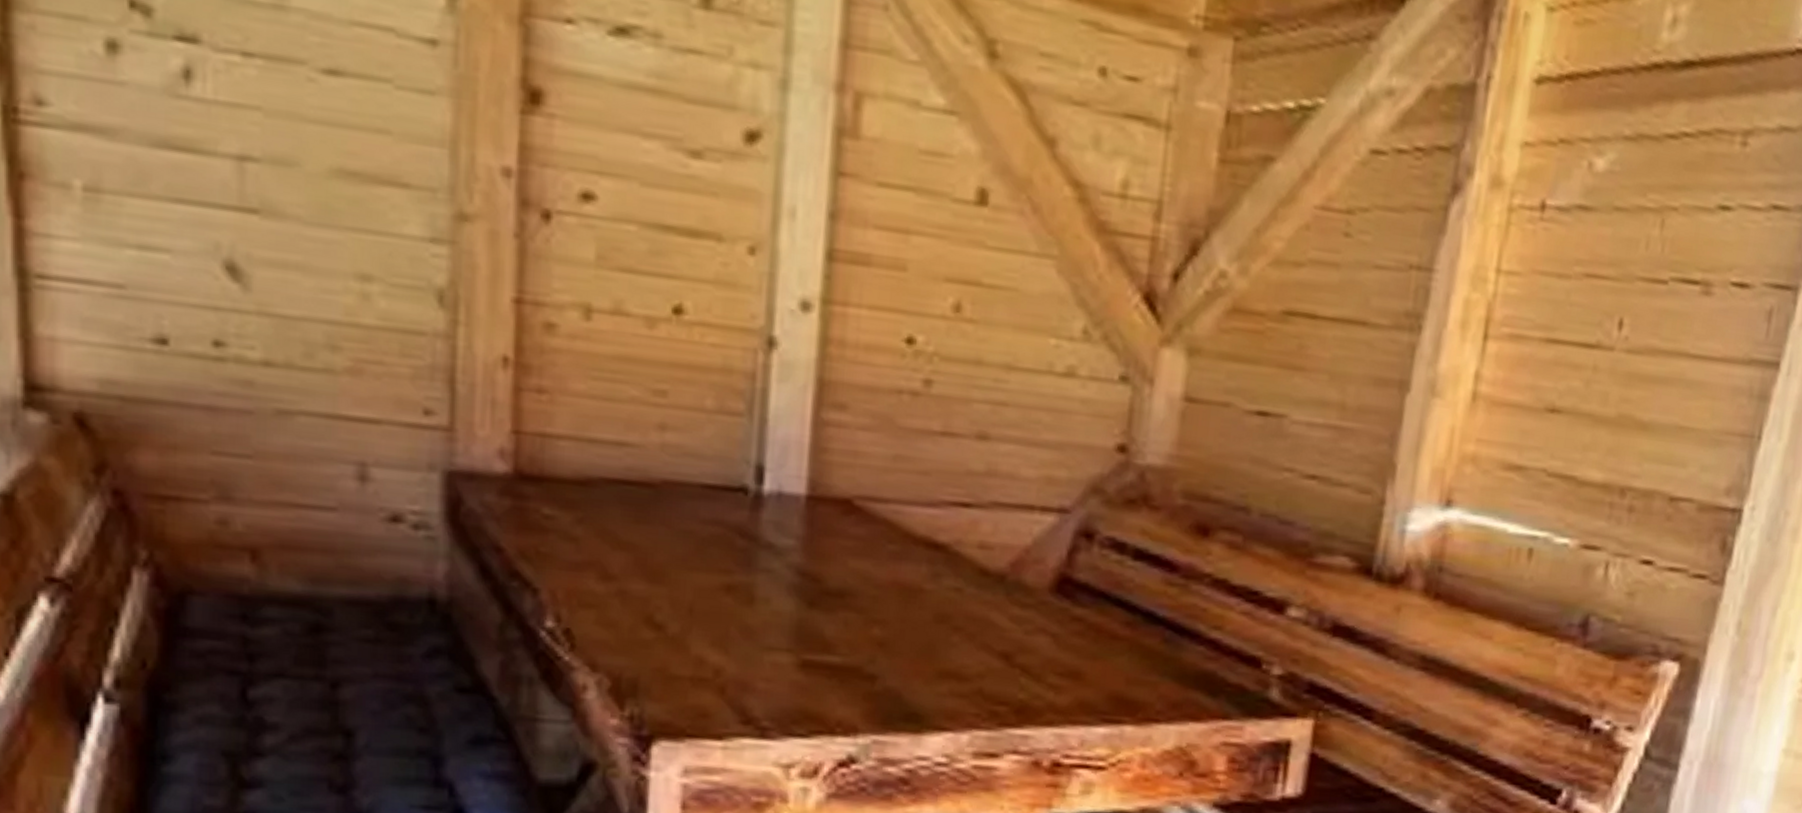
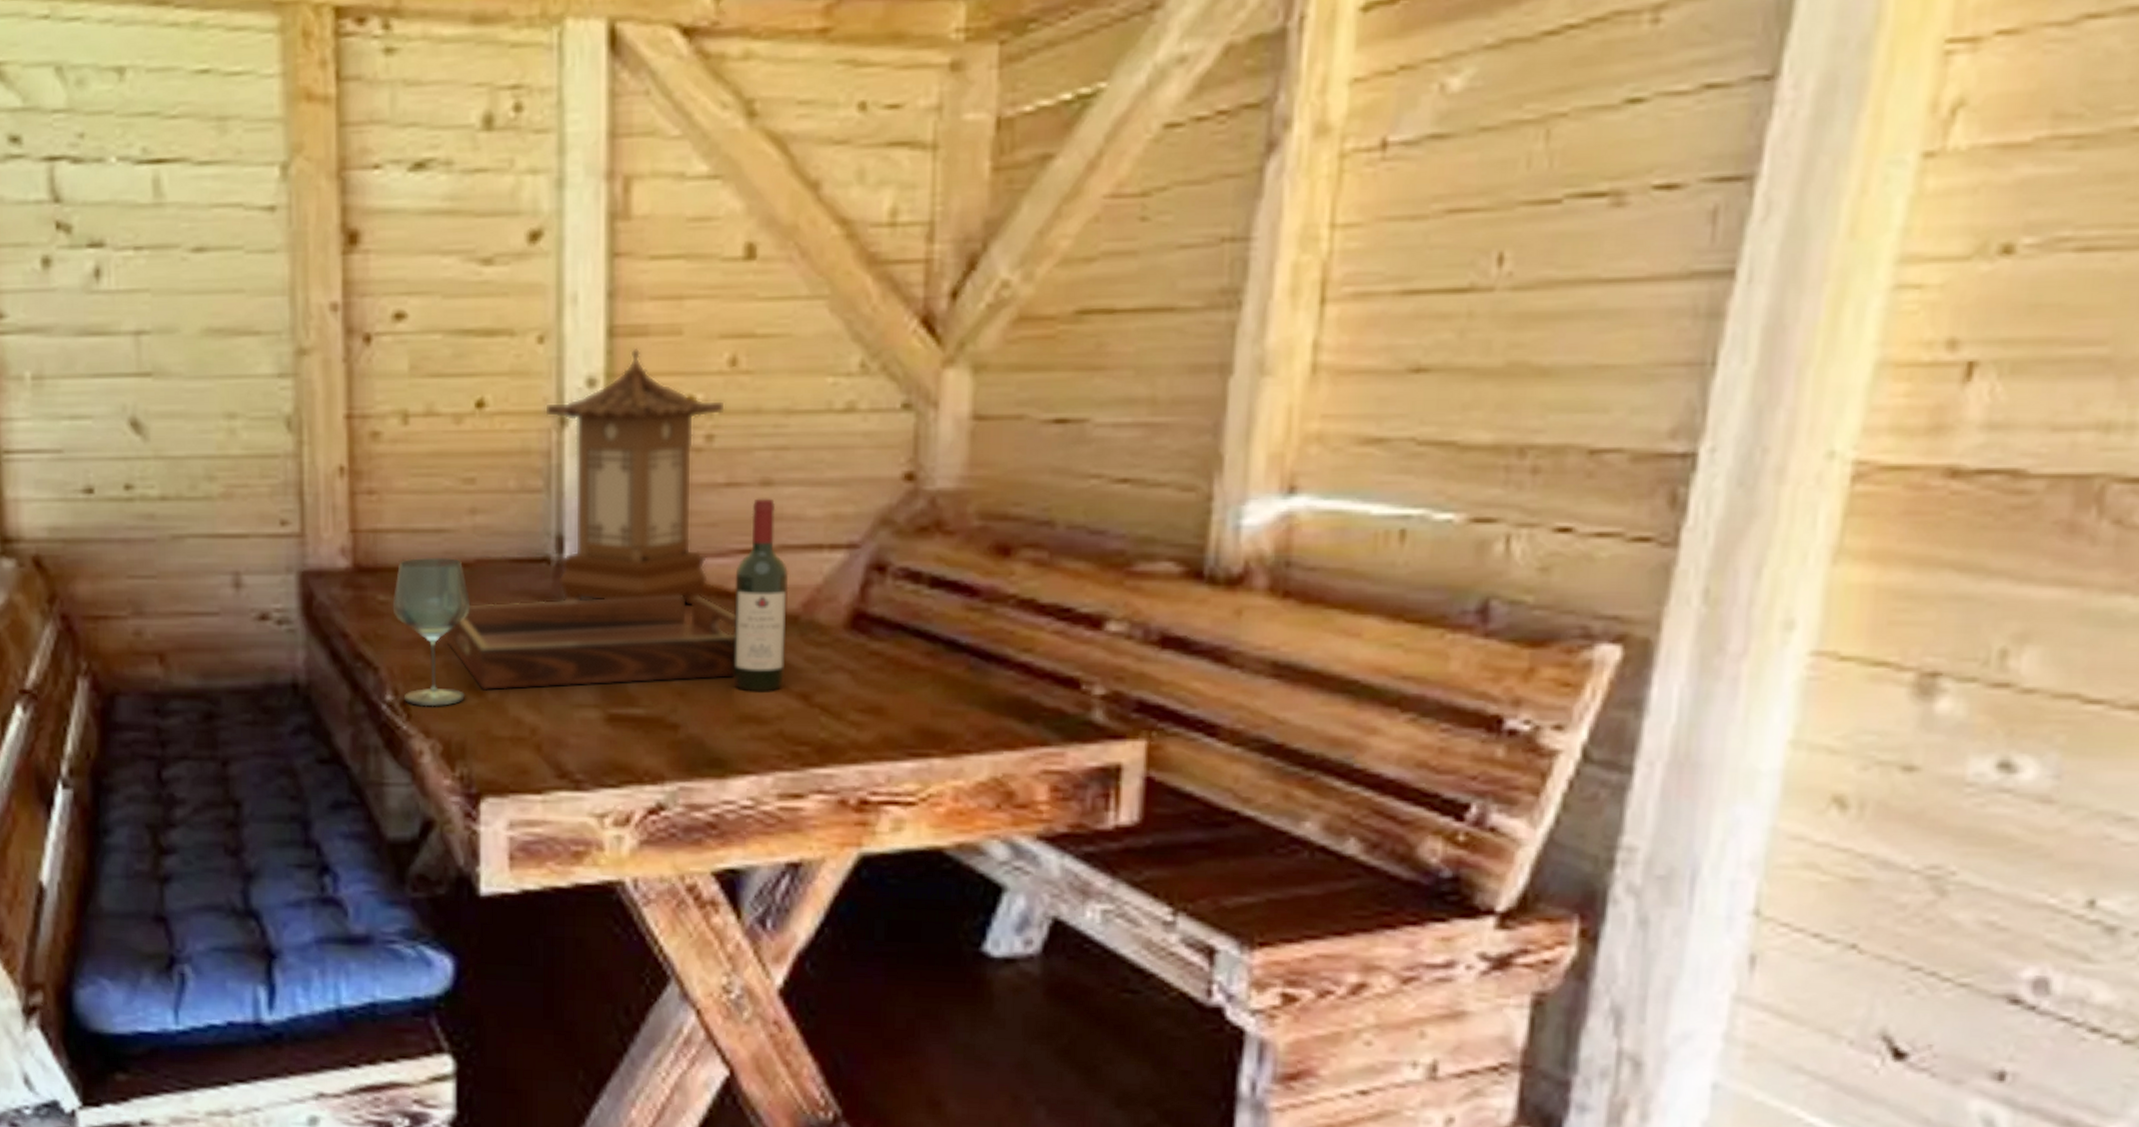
wine glass: none [559,471,654,638] -> present [392,557,471,707]
serving tray: none [622,529,943,633] -> present [446,595,736,691]
lantern: none [751,277,947,555] -> present [544,349,726,607]
wine bottle: none [935,451,998,649] -> present [733,498,789,692]

